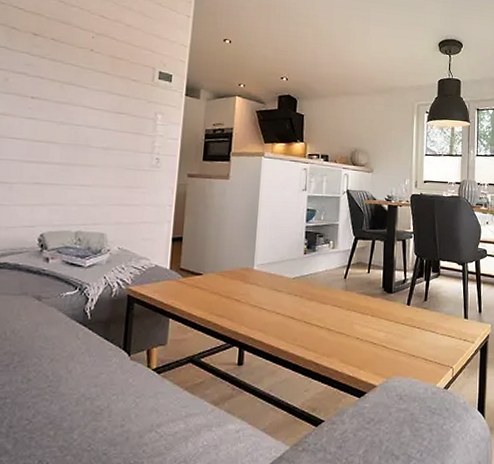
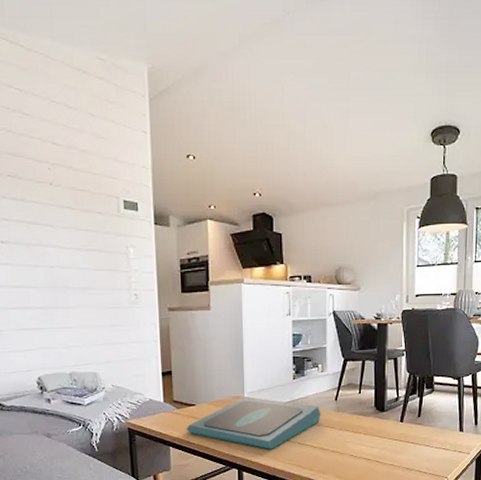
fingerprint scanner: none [189,269,330,327] -> present [186,396,321,450]

